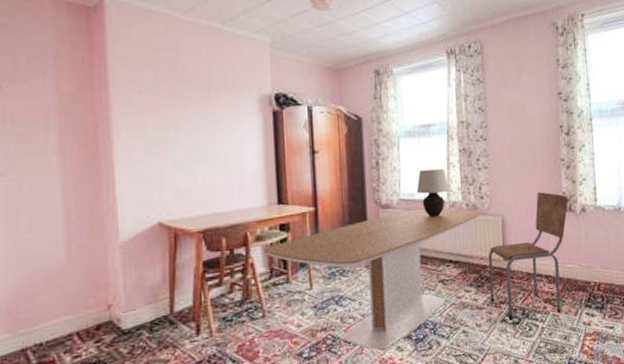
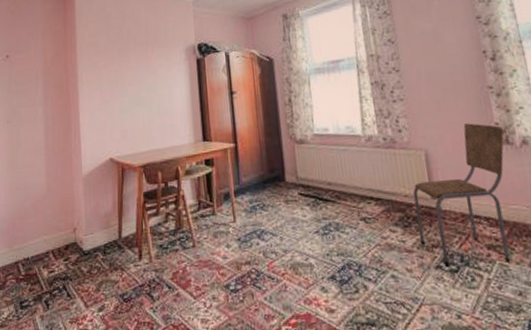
dining table: present [263,208,482,351] -> none [192,143,402,289]
table lamp: present [416,169,450,217] -> none [329,103,365,152]

